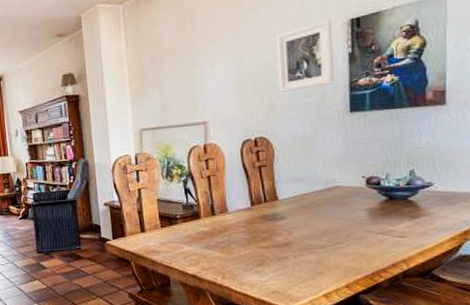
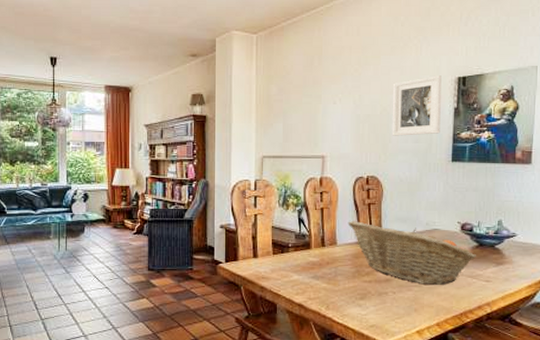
fruit basket: none [238,186,386,246] -> present [348,221,476,285]

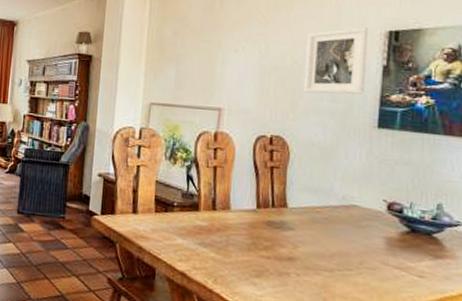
fruit basket: present [348,221,476,285] -> none [244,184,406,274]

